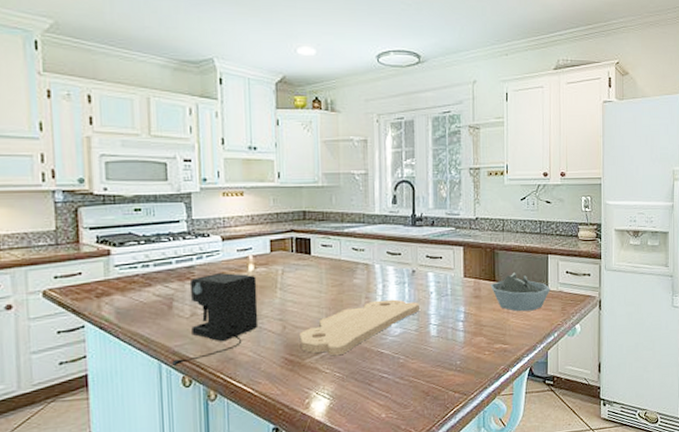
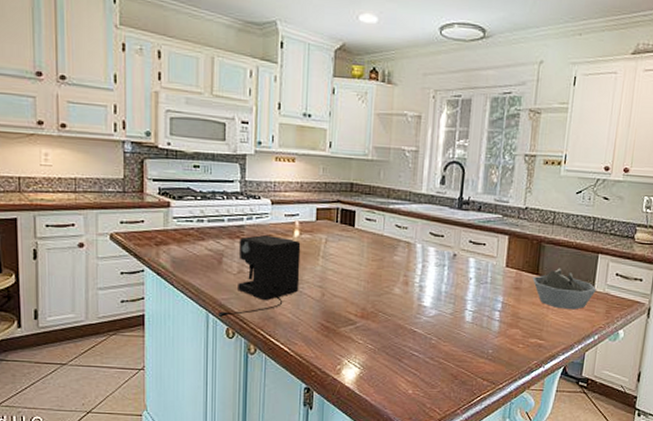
cutting board: present [299,299,419,356] -> none [336,279,457,329]

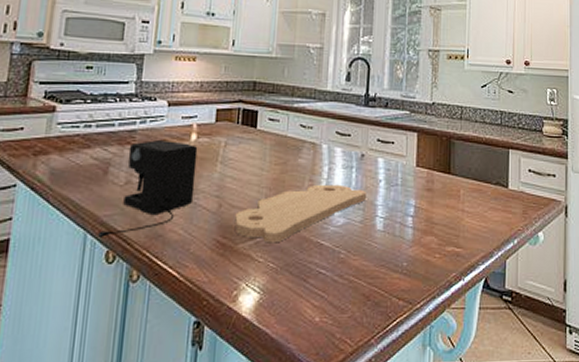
cutting board: none [336,279,457,329] -> present [234,184,366,243]
bowl: present [532,268,596,310] -> none [444,166,511,211]

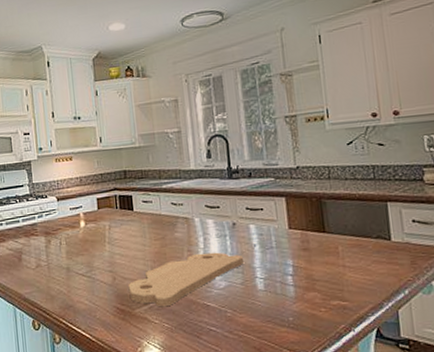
coffee maker: present [98,140,198,239] -> none [24,229,92,311]

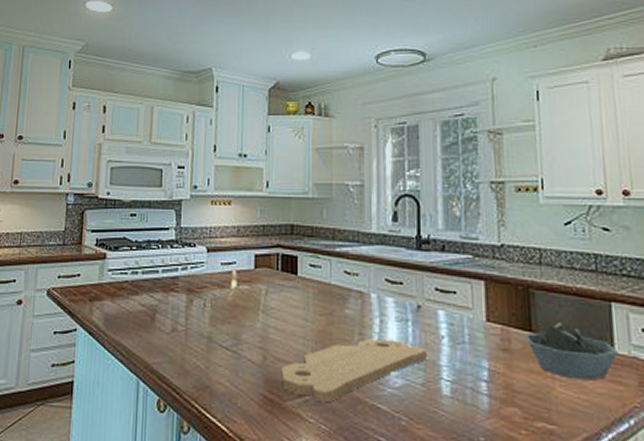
bowl: none [319,222,394,266] -> present [524,322,618,381]

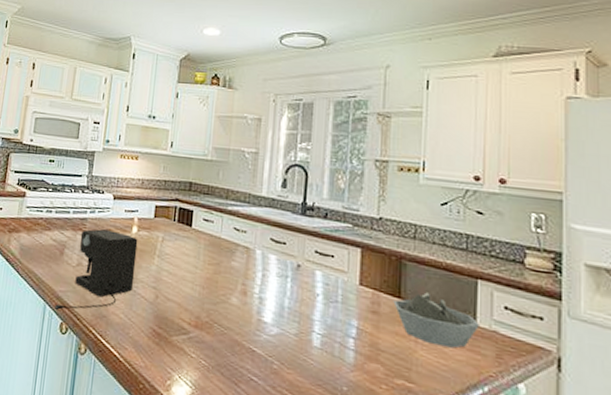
coffee maker: none [149,287,239,387] -> present [55,229,138,311]
cutting board: present [281,338,427,403] -> none [169,289,302,342]

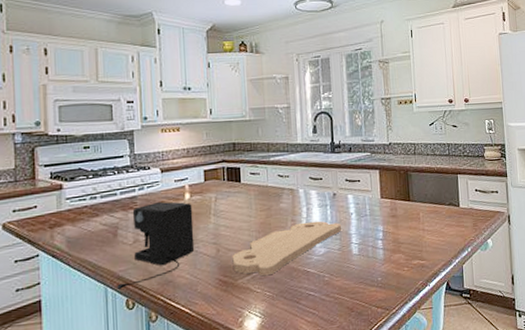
cutting board: none [169,289,302,342] -> present [232,221,341,276]
bowl: present [393,292,479,349] -> none [405,192,462,229]

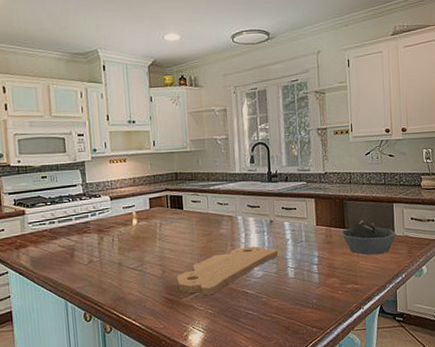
coffee maker: present [117,202,195,291] -> none [76,227,143,305]
bowl: none [405,192,462,229] -> present [340,220,397,255]

